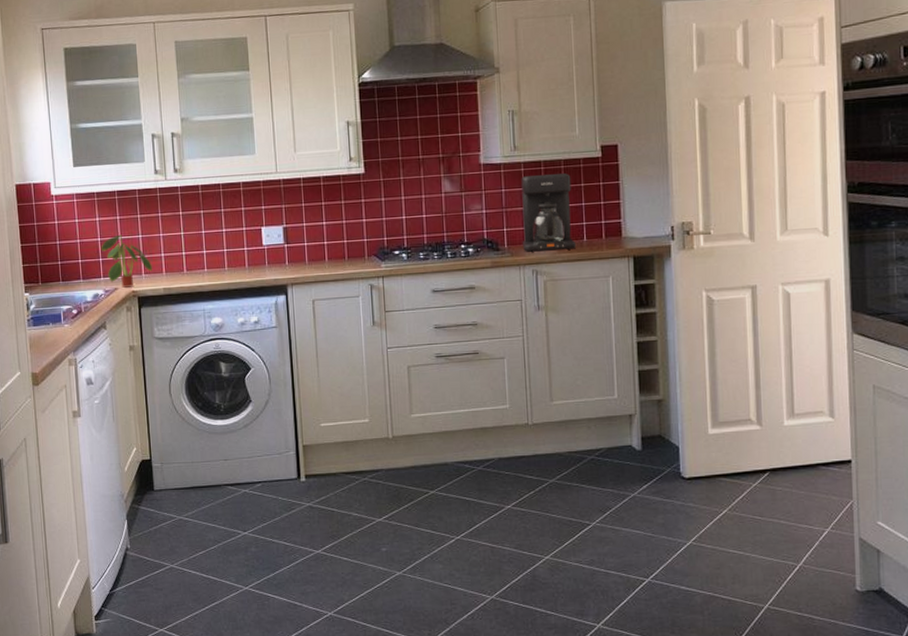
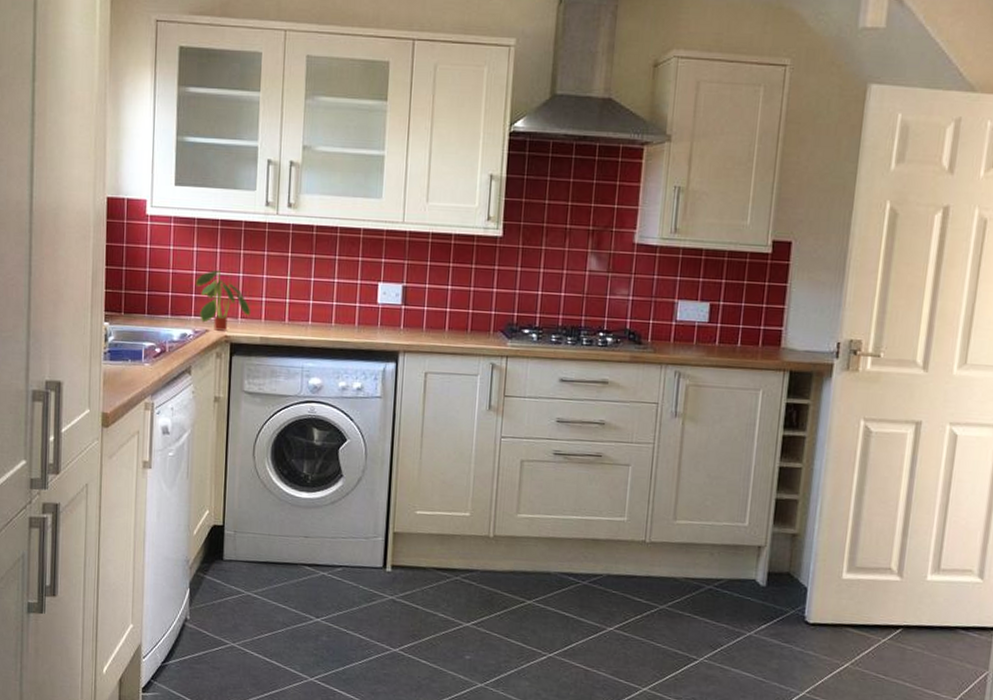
coffee maker: present [521,173,576,252] -> none [667,263,734,354]

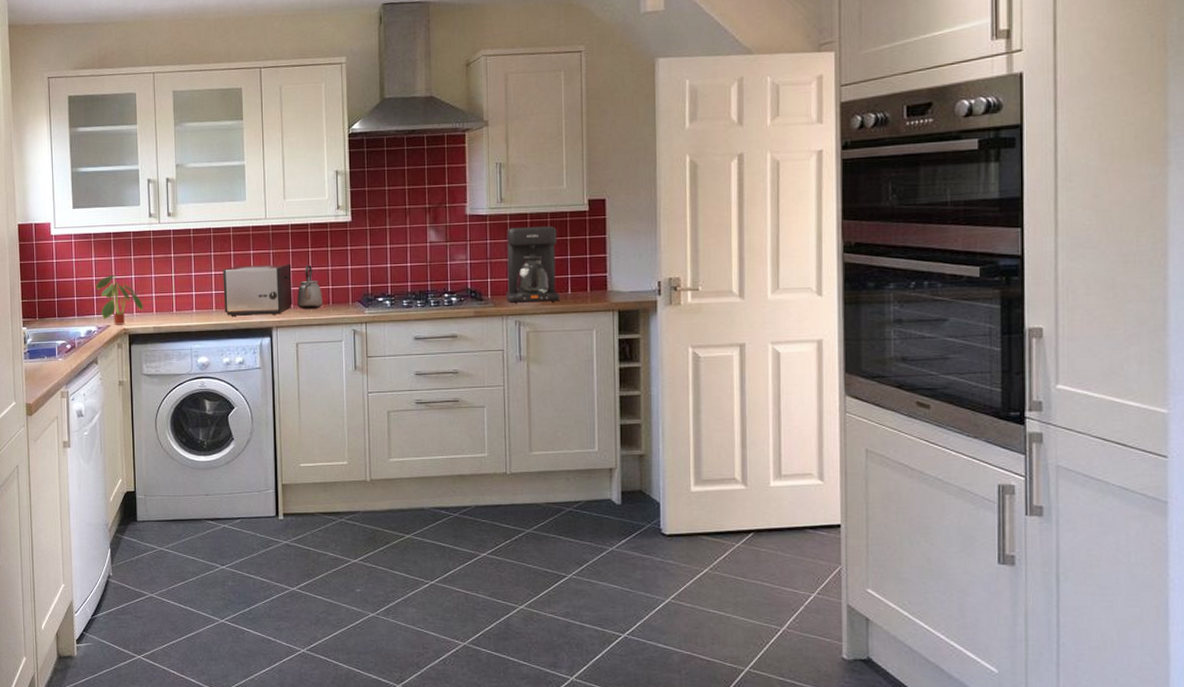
toaster: none [345,275,428,337] -> present [222,264,293,316]
kettle: none [430,283,461,336] -> present [297,265,324,310]
coffee maker: none [667,263,734,354] -> present [505,225,560,303]

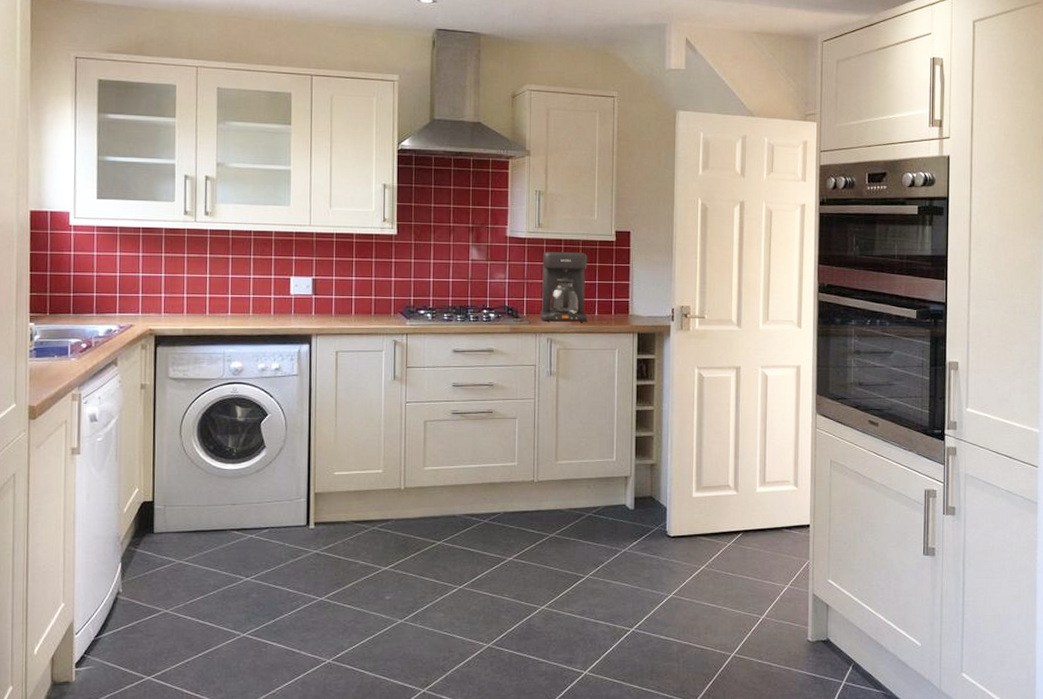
plant: present [95,274,143,325] -> none [119,271,173,325]
toaster: present [222,264,293,316] -> none [261,271,335,322]
kettle: present [297,265,324,310] -> none [339,275,366,319]

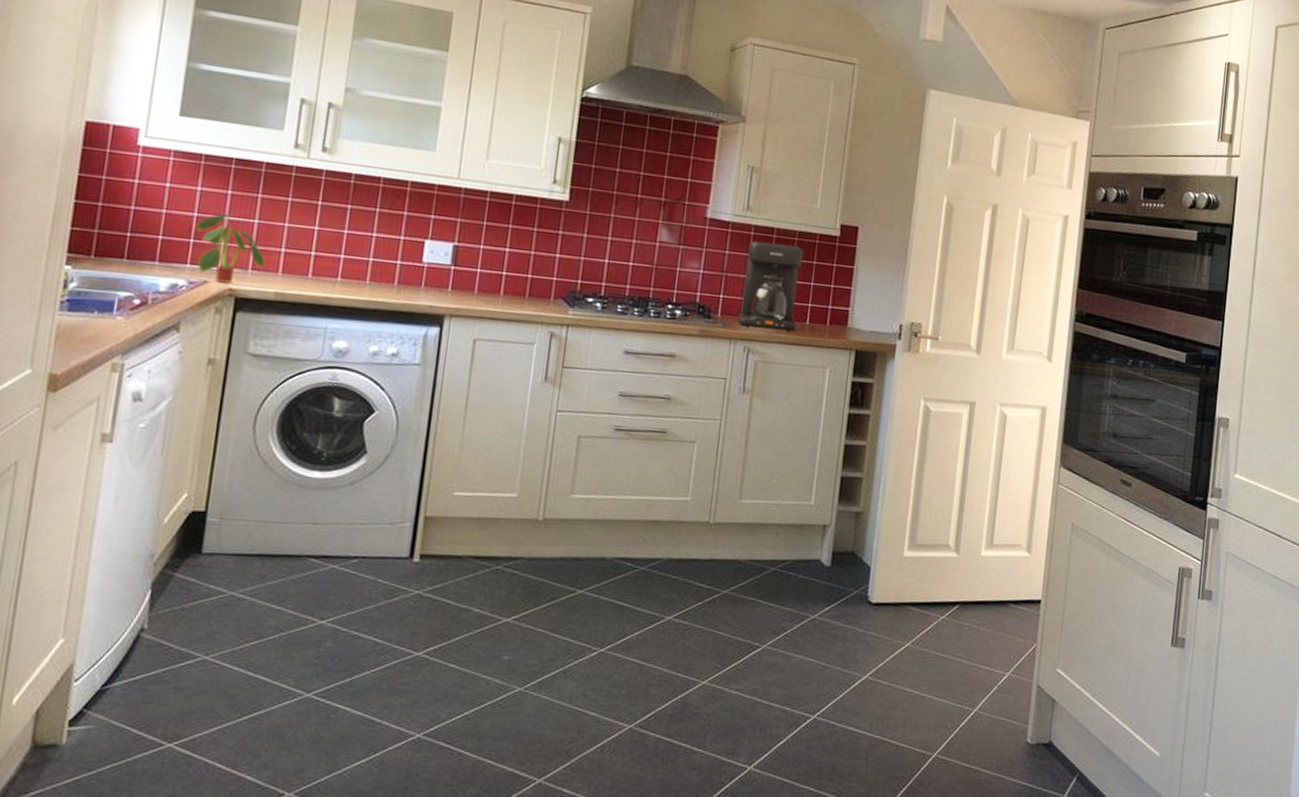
plant: none [119,271,173,325] -> present [194,213,265,284]

